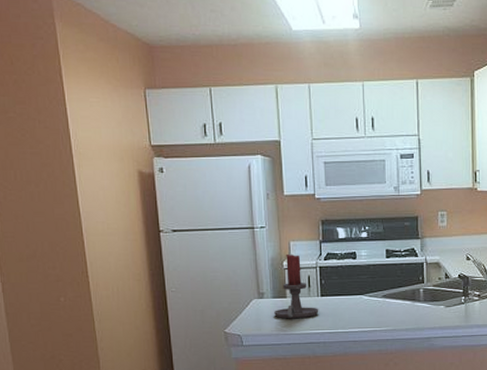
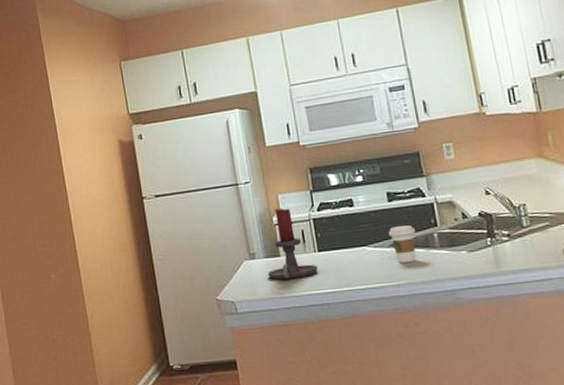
coffee cup: none [382,280,405,312] -> present [388,225,416,263]

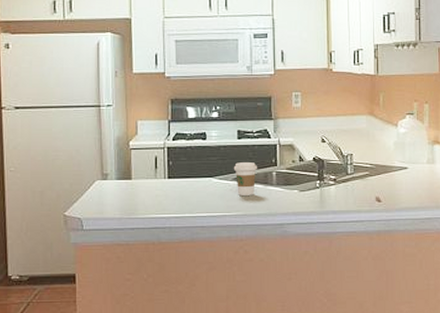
candle holder: present [268,207,318,281] -> none [118,133,166,202]

